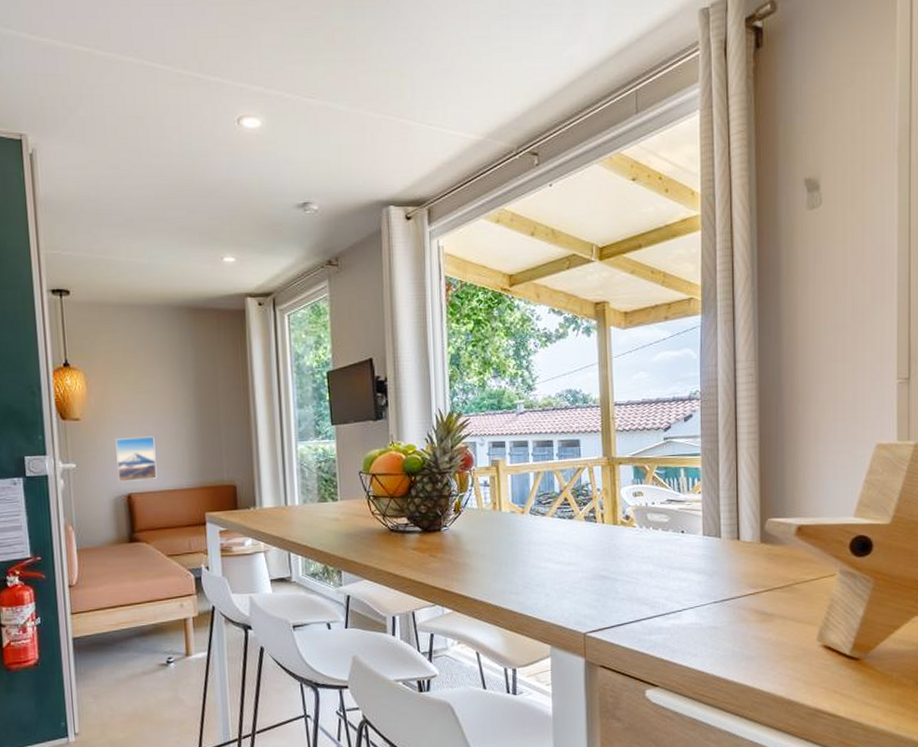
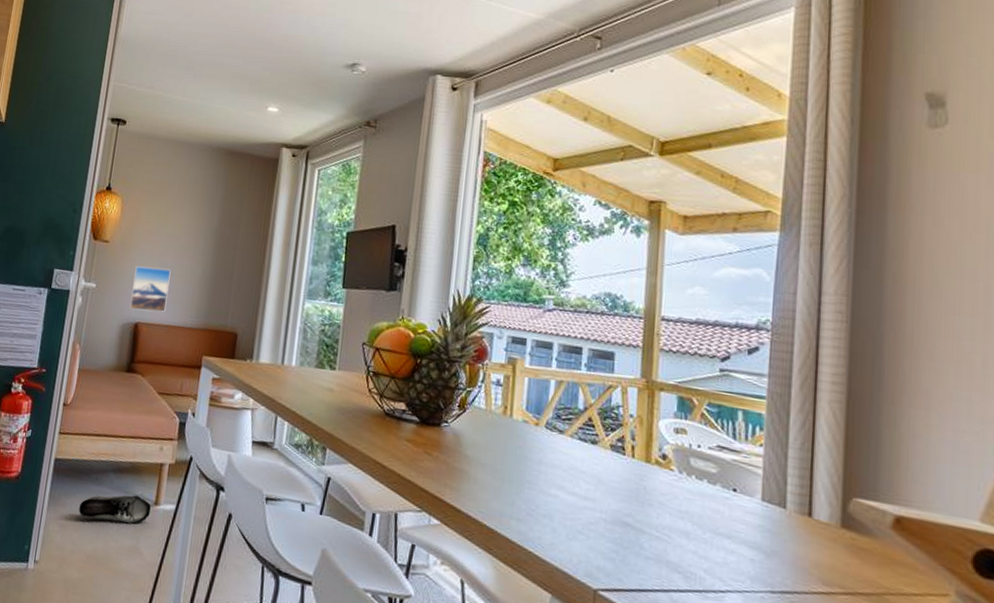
shoe: none [109,652,183,684] -> present [79,494,151,525]

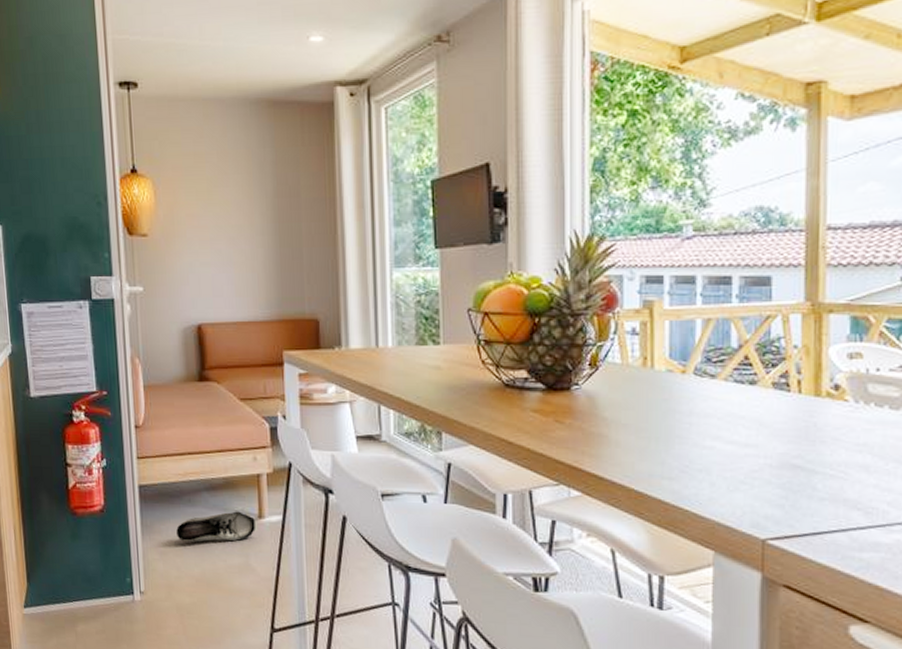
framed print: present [130,266,171,312] -> none [185,257,230,310]

